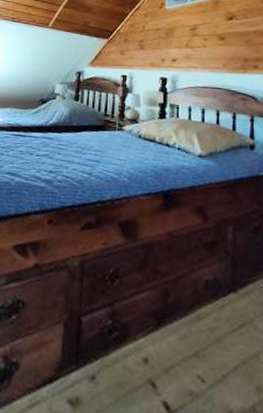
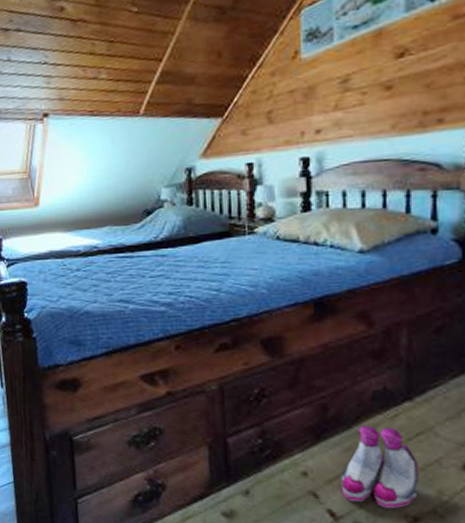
boots: none [176,314,241,404] -> present [341,426,418,509]

